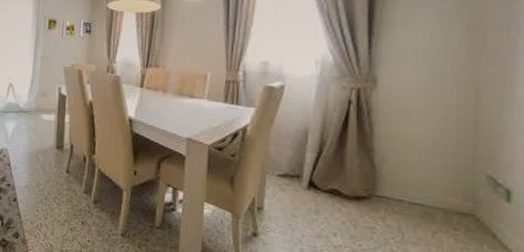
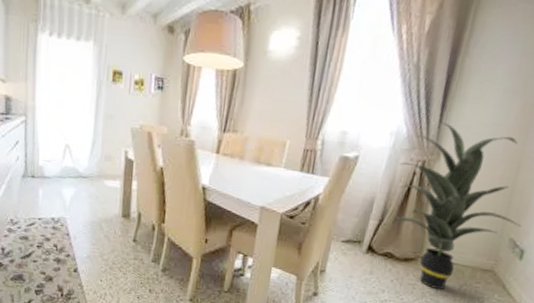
indoor plant: none [330,47,499,237] -> present [392,121,521,291]

